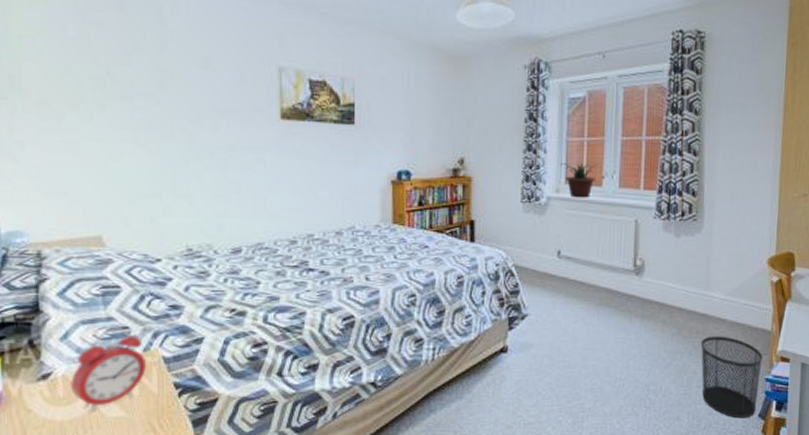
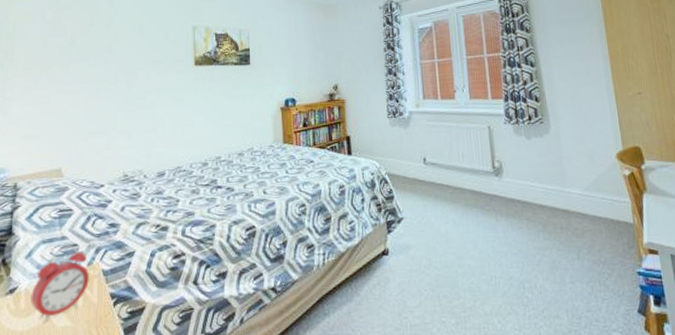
potted plant: present [559,163,599,198] -> none [416,80,450,111]
waste bin: present [700,336,763,419] -> none [566,230,635,315]

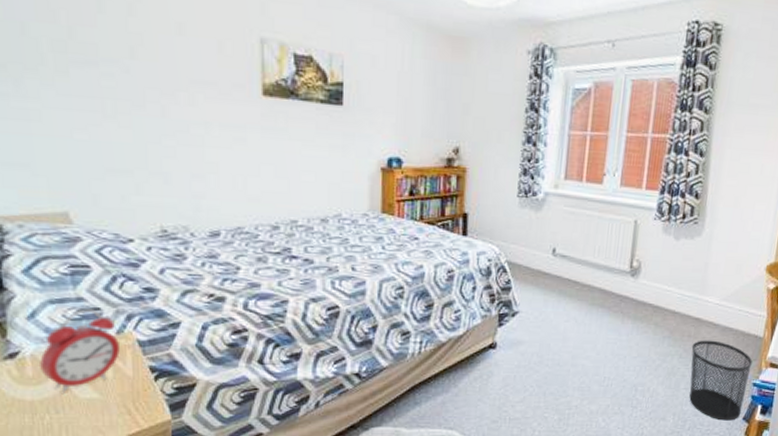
waste bin: none [566,230,635,315] -> present [689,340,752,421]

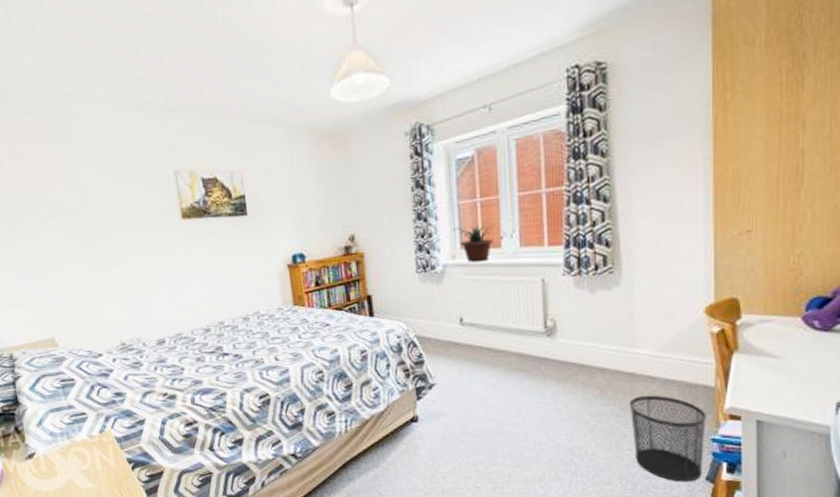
alarm clock: present [38,309,120,395] -> none [49,414,104,486]
potted plant: none [559,157,601,196] -> present [452,224,495,263]

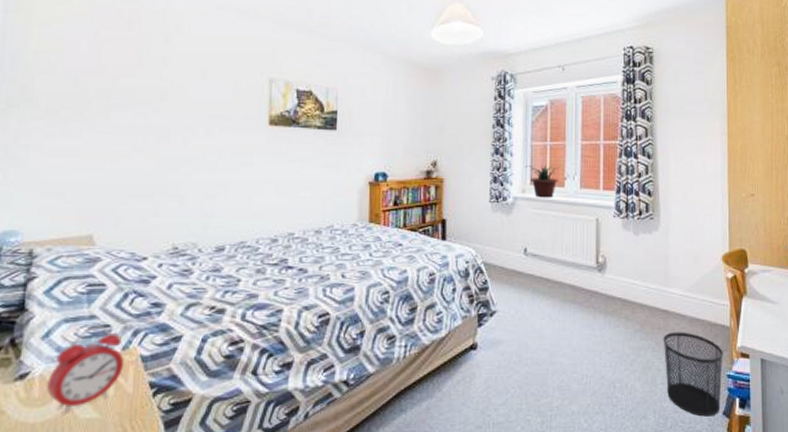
alarm clock: none [49,414,104,486] -> present [45,326,124,416]

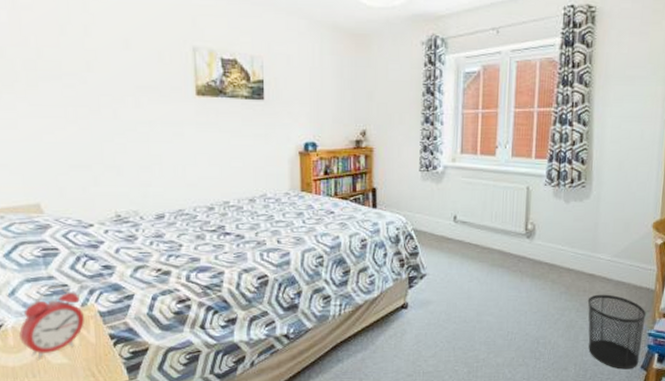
potted plant: present [524,165,561,198] -> none [455,134,493,167]

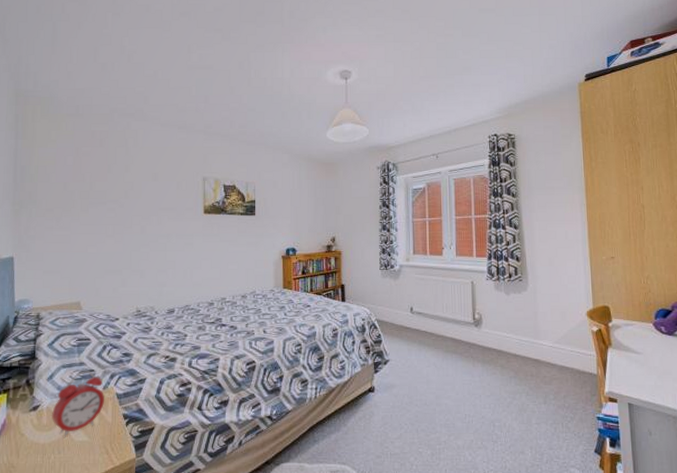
waste bin: present [587,294,646,370] -> none [535,378,592,454]

